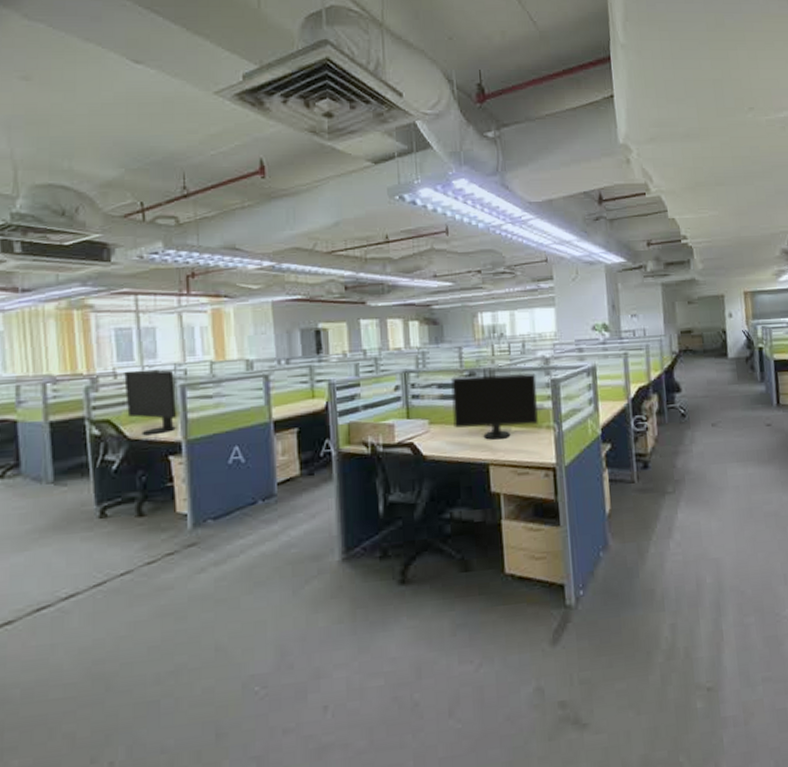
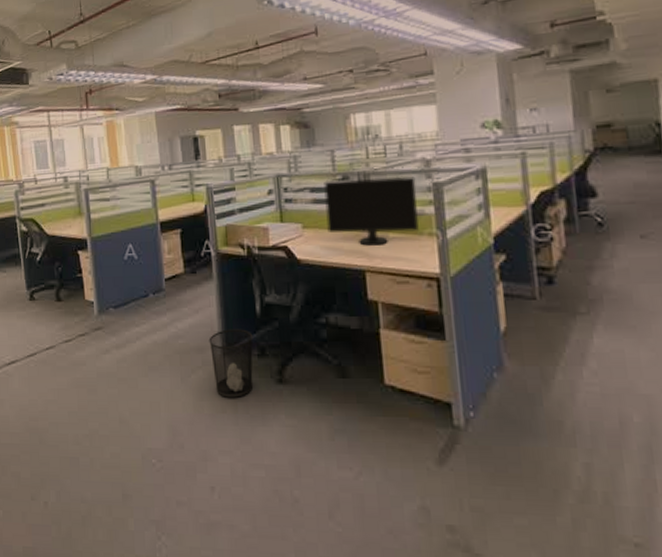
computer monitor: present [124,370,177,436] -> none [42,176,83,233]
waste bin: none [326,531,375,608] -> present [208,329,254,399]

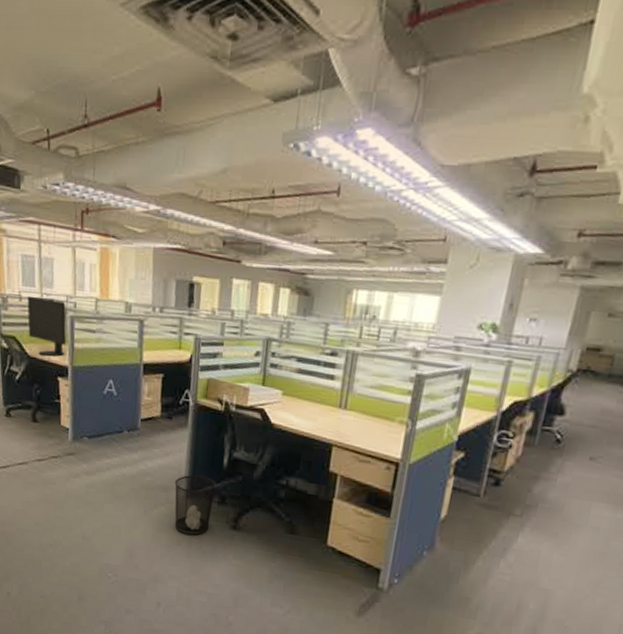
computer monitor: none [42,176,83,233] -> present [27,295,66,357]
monitor: present [324,176,419,246] -> none [305,353,401,425]

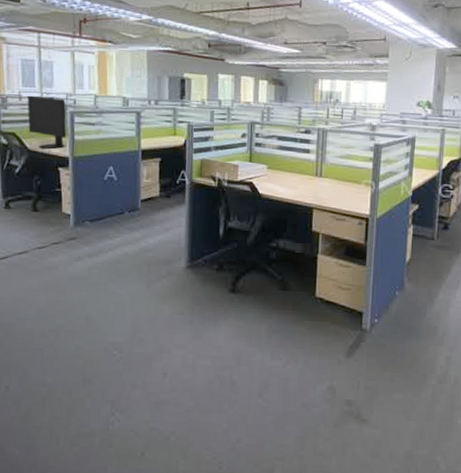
waste bin: present [174,475,217,536] -> none [175,246,215,304]

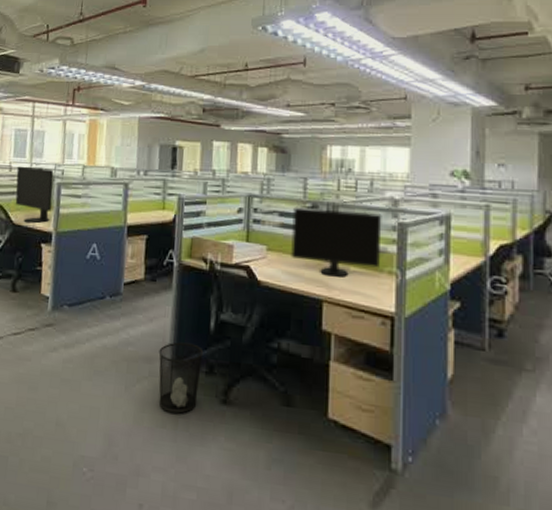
waste bin: none [175,246,215,304] -> present [158,342,204,415]
monitor: none [287,132,362,189] -> present [291,207,382,278]

